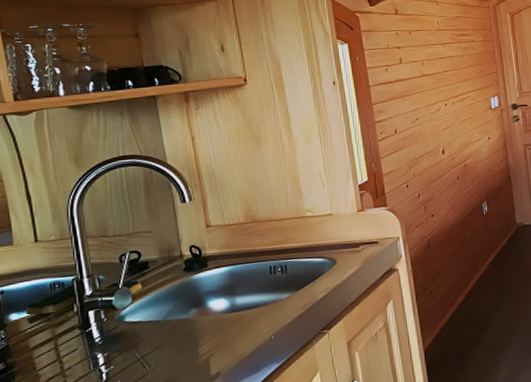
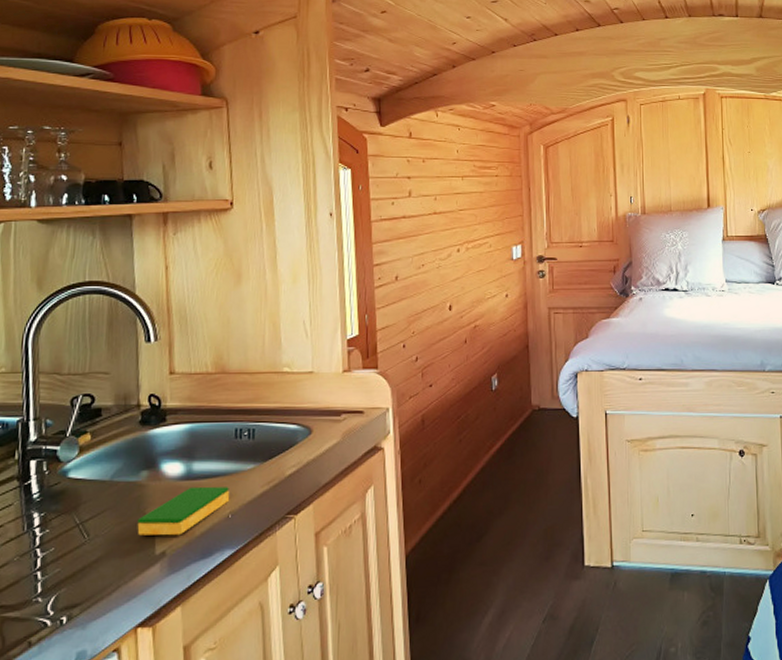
dish sponge: none [192,314,271,362] -> present [137,486,230,536]

